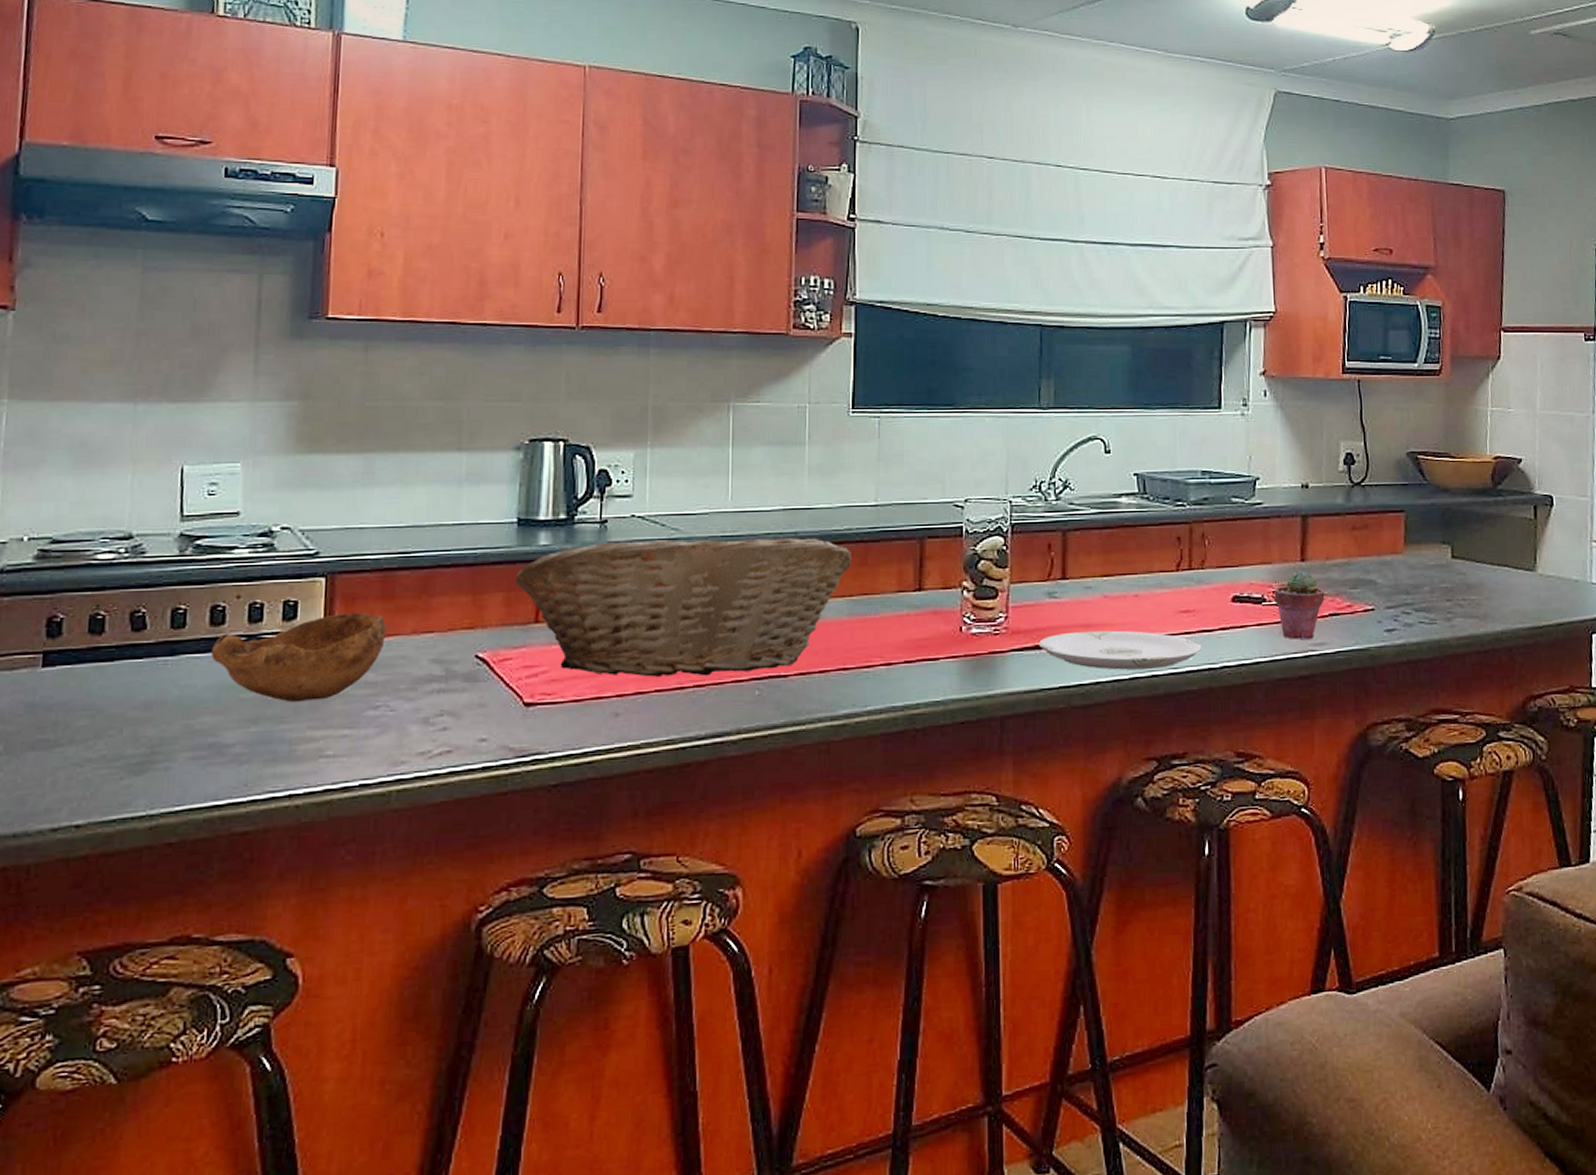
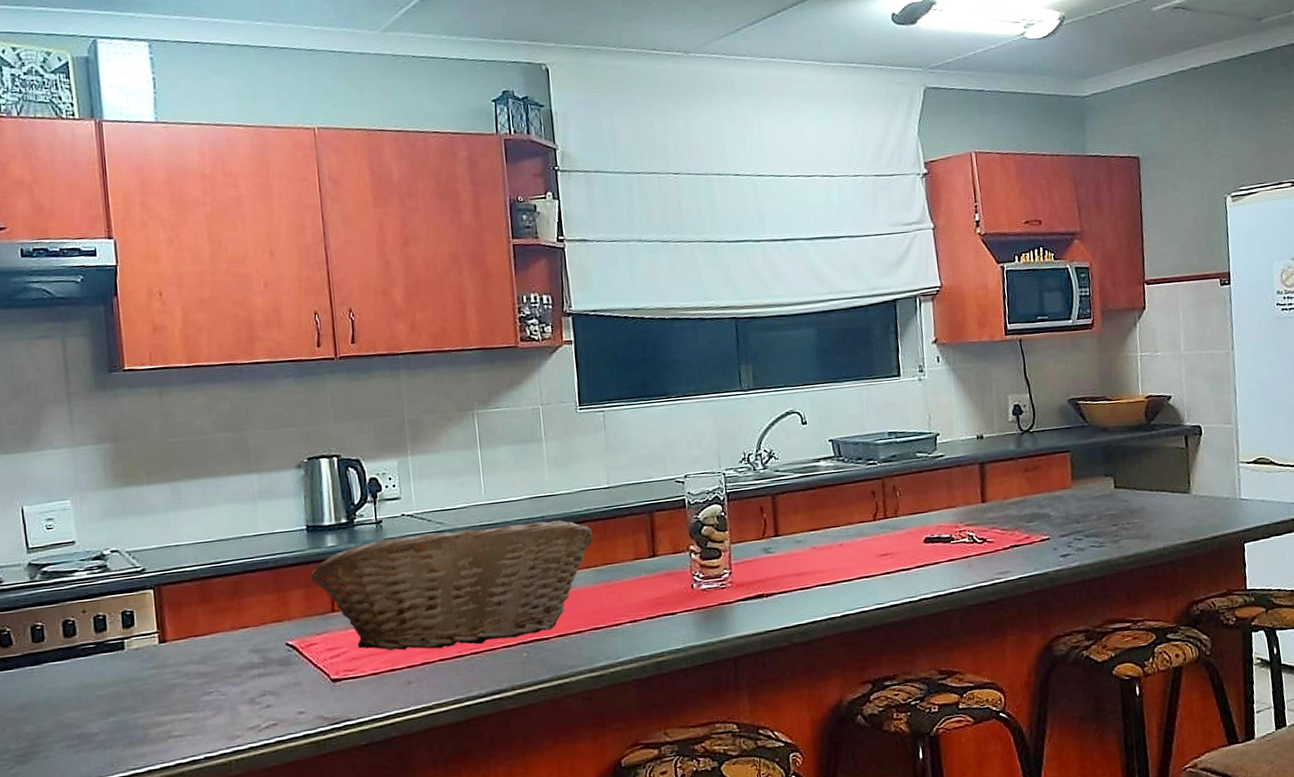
bowl: present [210,613,386,703] -> none [68,616,210,695]
plate: present [1039,630,1202,670] -> none [760,575,902,610]
potted succulent: present [1274,570,1325,640] -> none [960,510,1006,571]

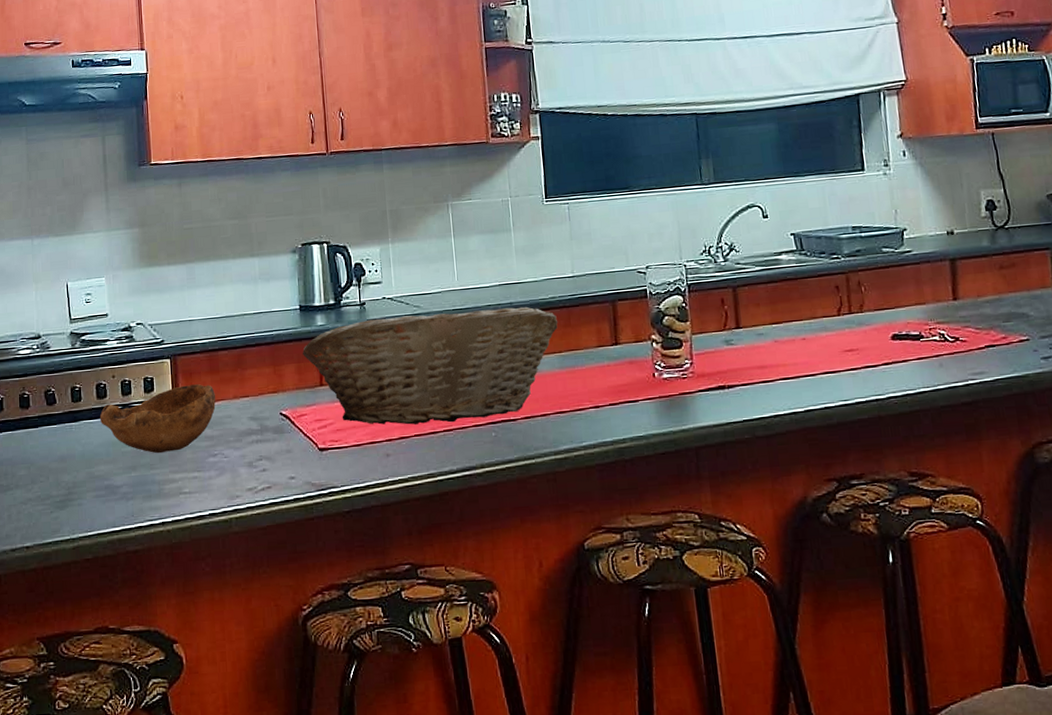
bowl: none [68,616,210,695] -> present [99,384,216,454]

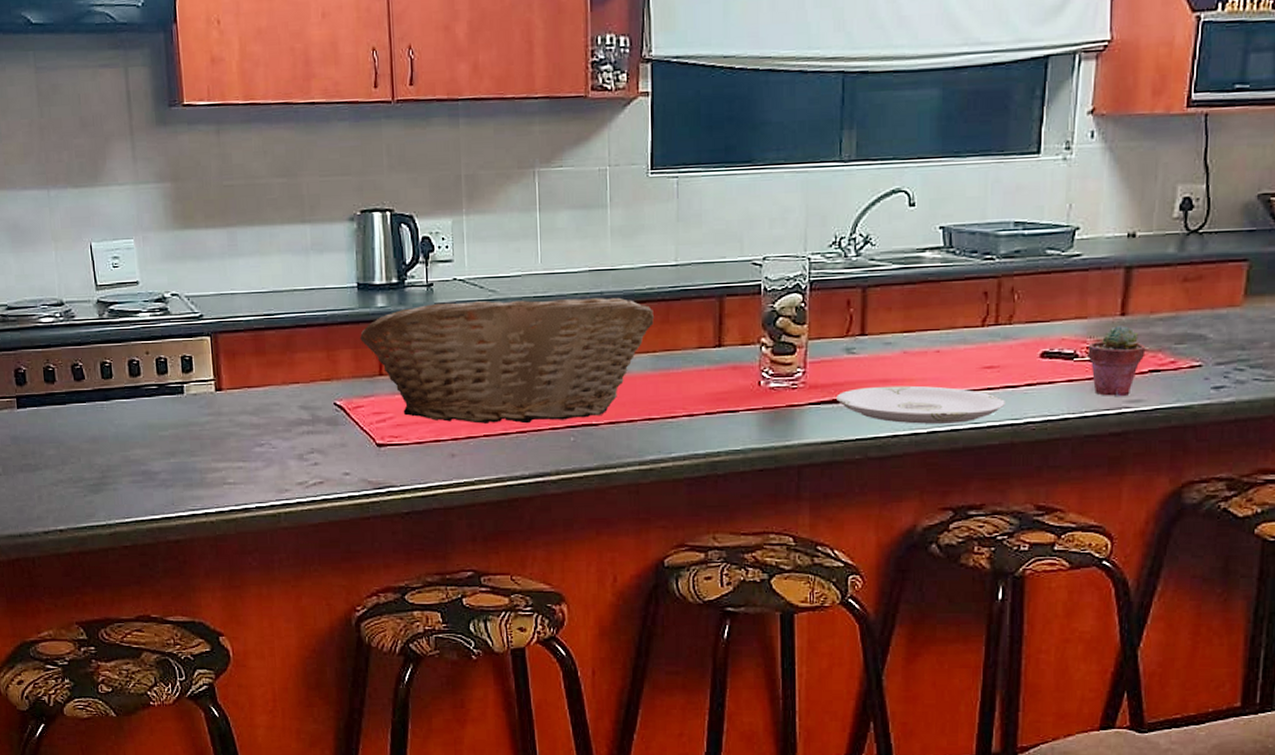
bowl: present [99,384,216,454] -> none [133,366,262,440]
plate: none [722,369,868,404] -> present [837,385,1005,424]
potted succulent: none [930,308,980,371] -> present [1088,324,1146,397]

